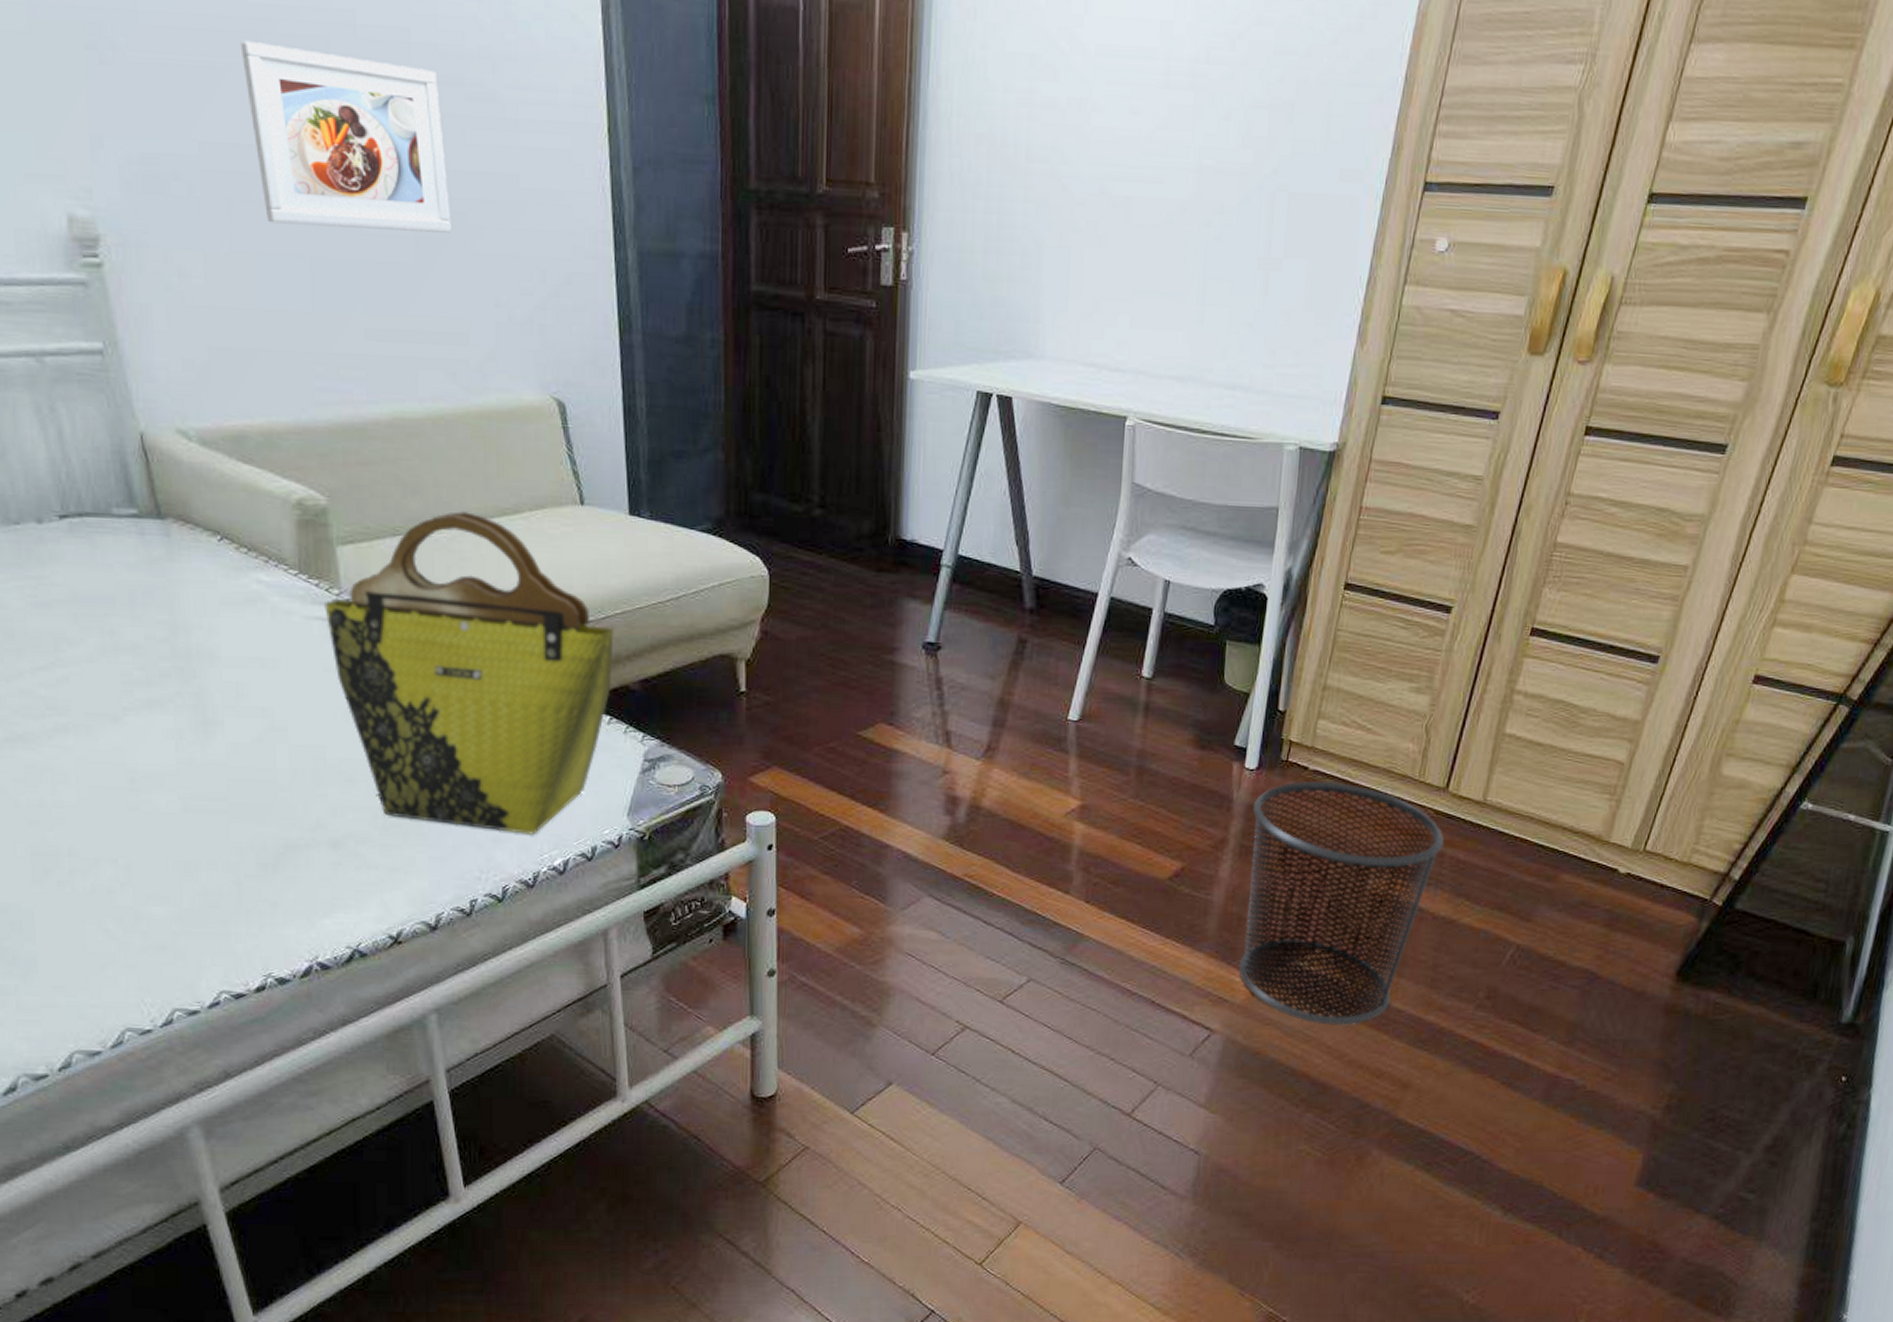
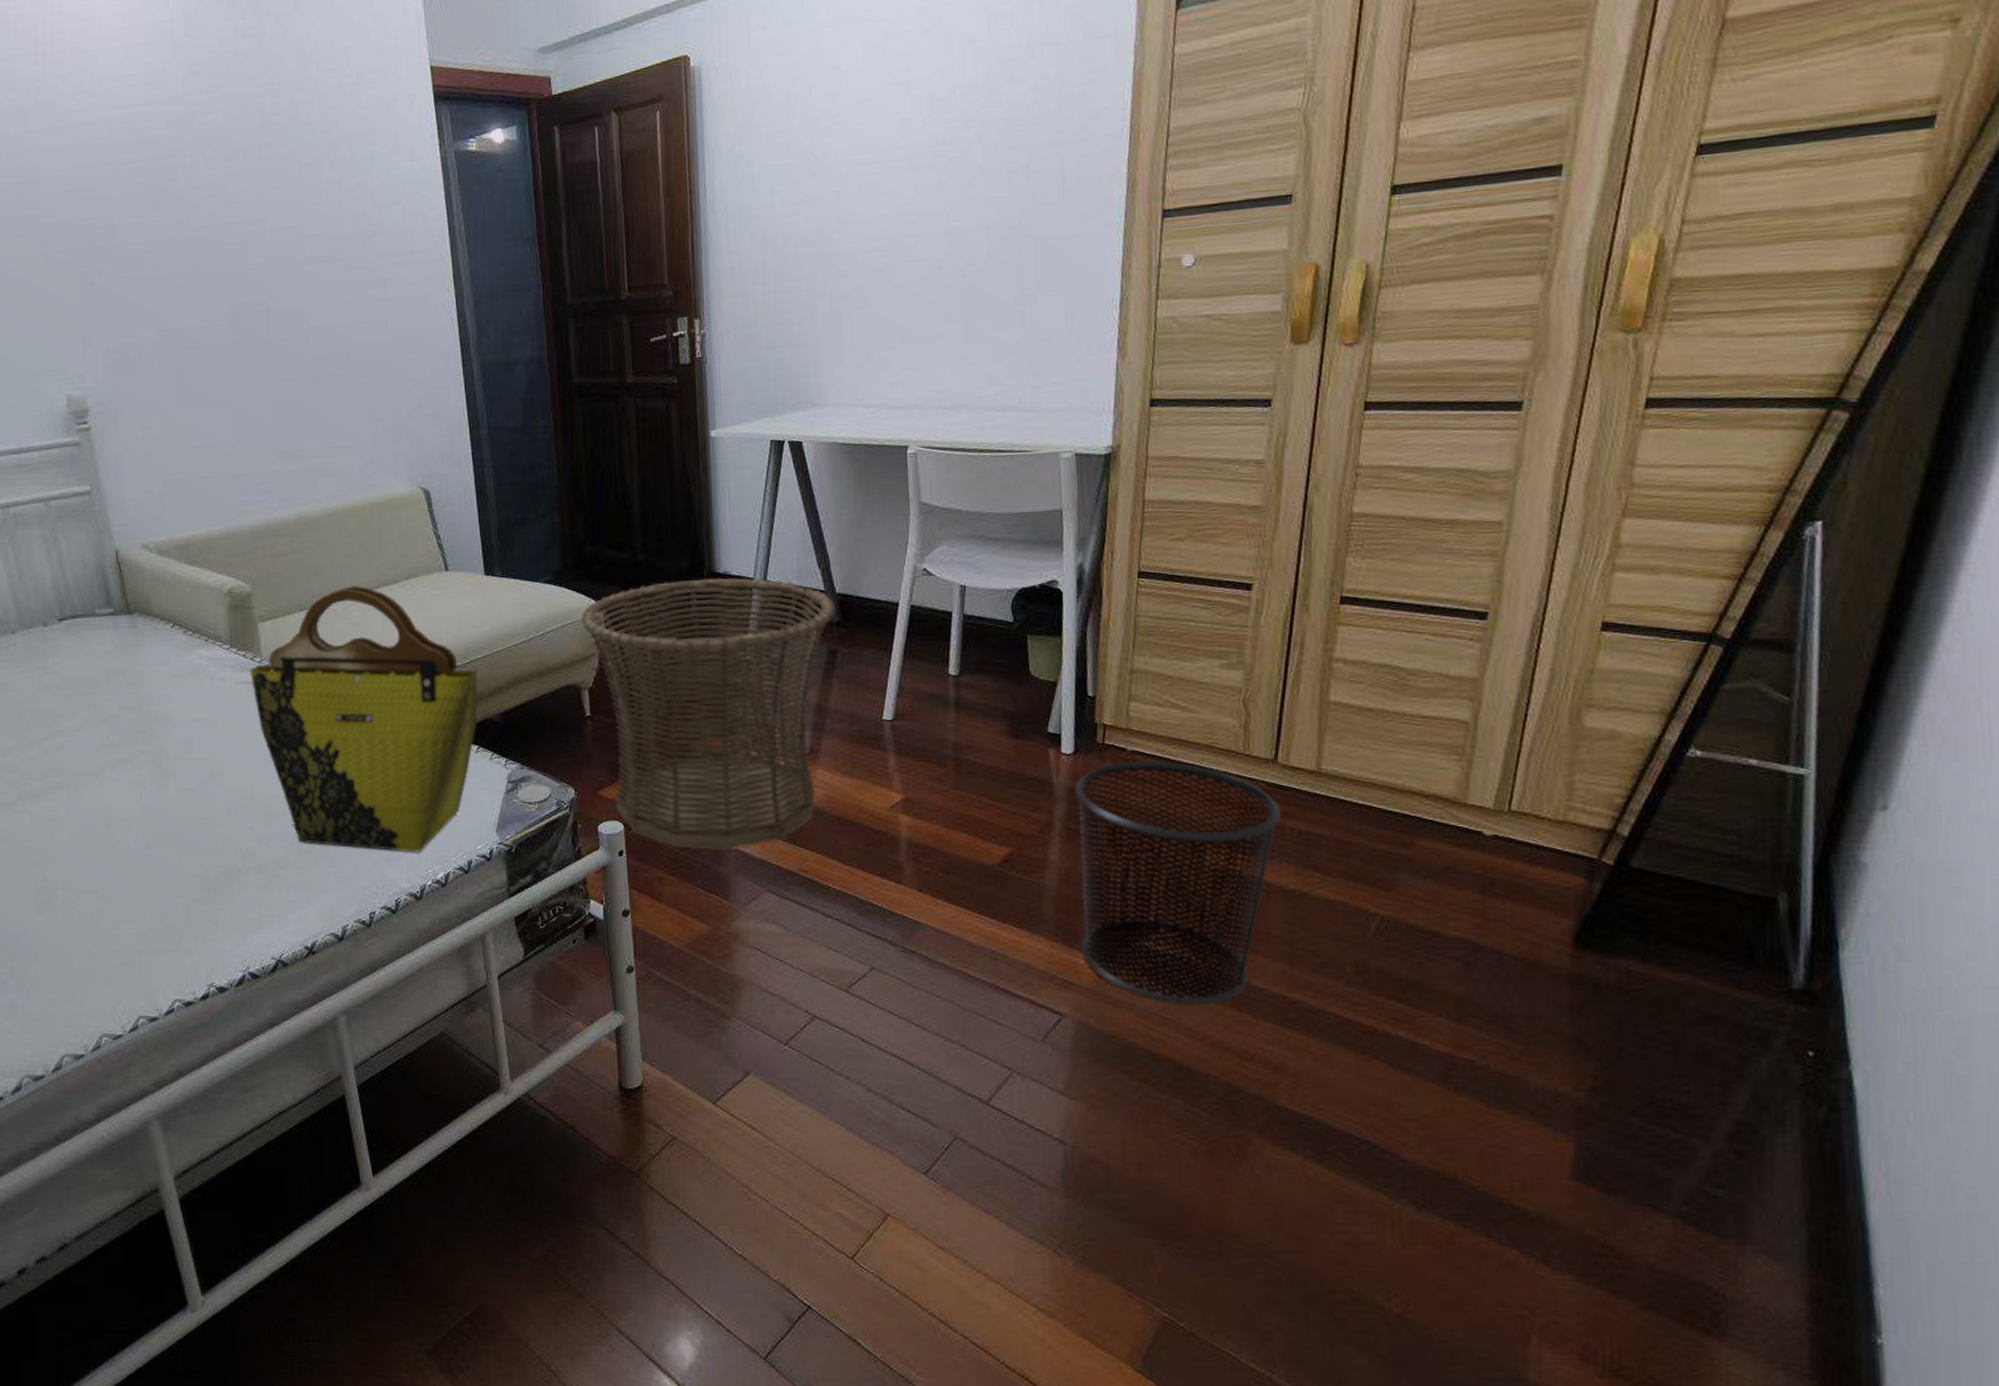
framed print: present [240,40,453,233] -> none [184,253,339,382]
basket: none [743,544,1031,851] -> present [582,578,836,851]

